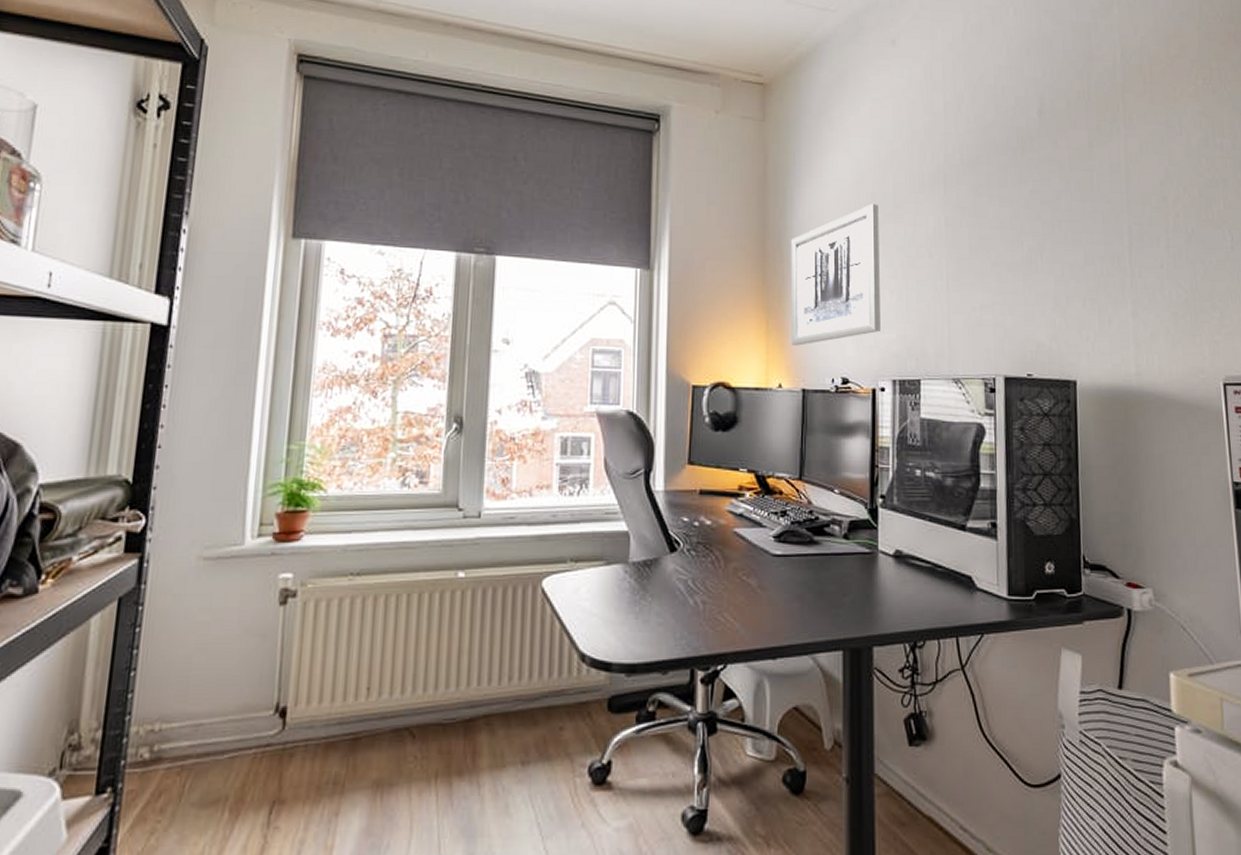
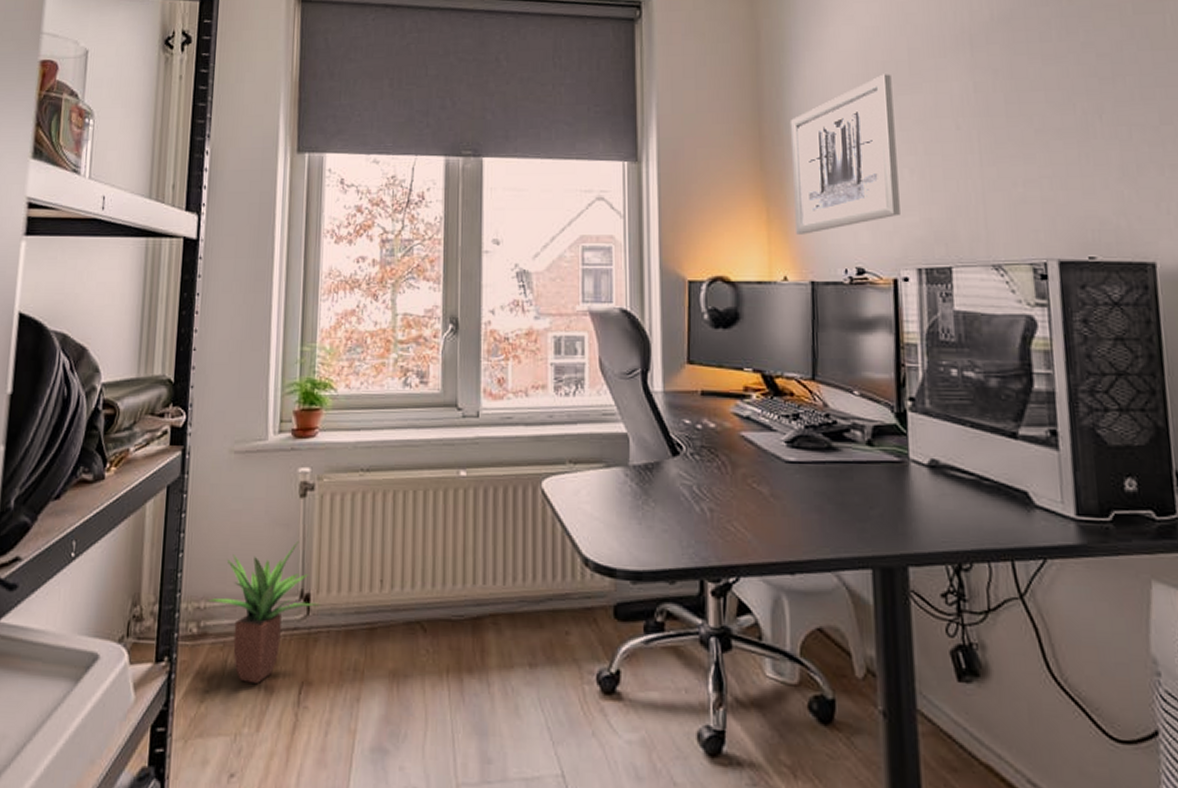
potted plant: none [163,652,298,807] -> present [207,542,320,683]

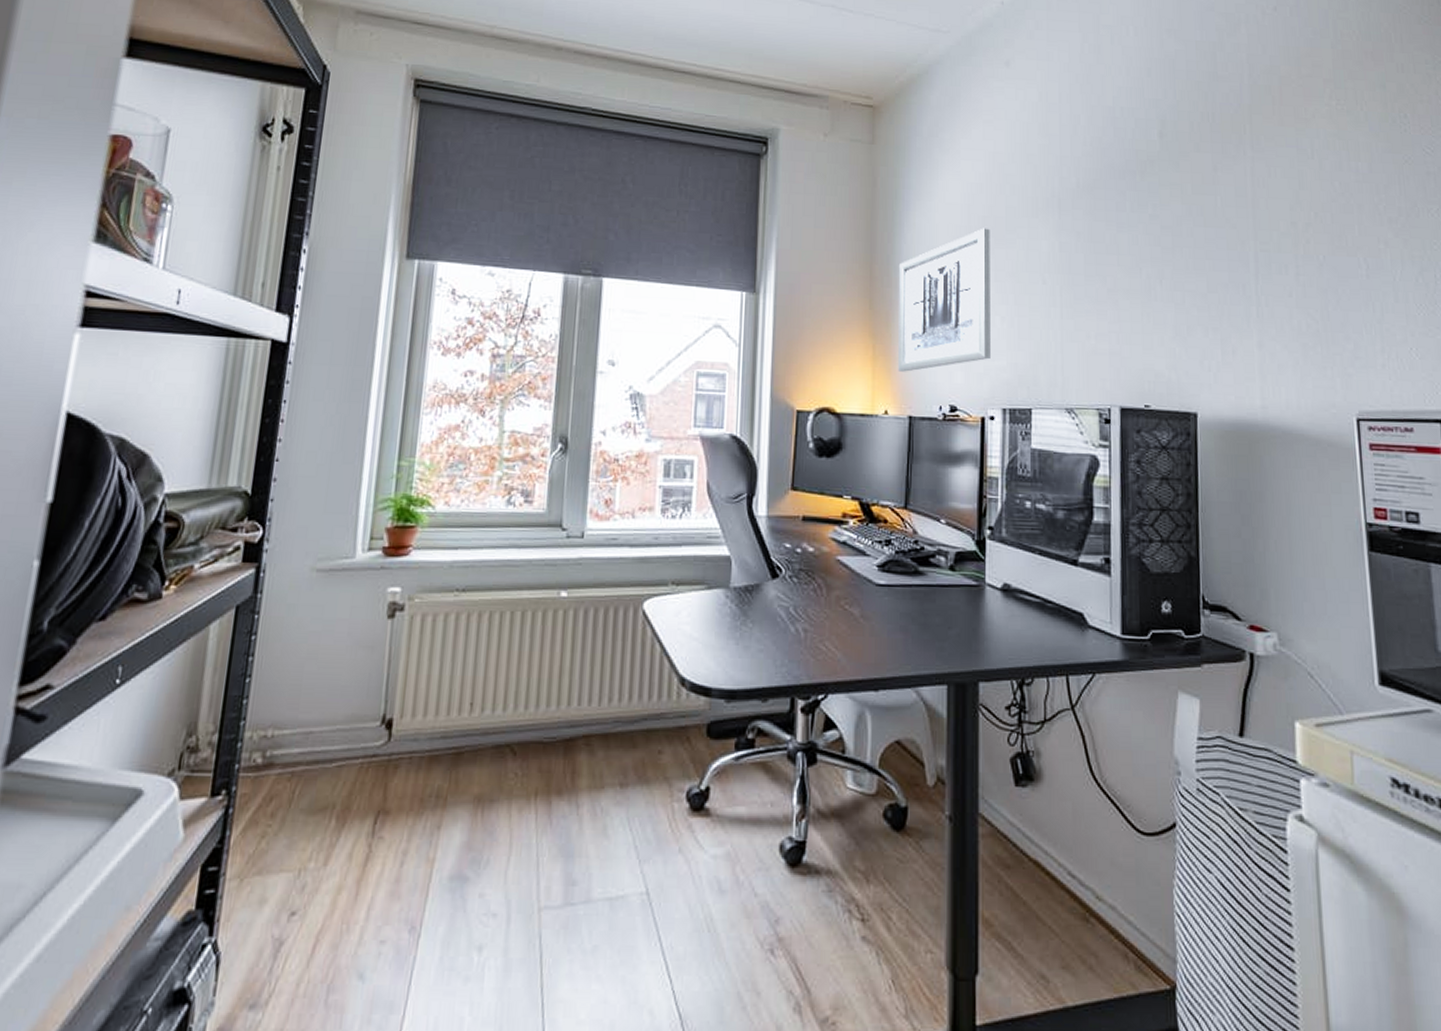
potted plant: present [207,542,320,683] -> none [275,665,403,814]

